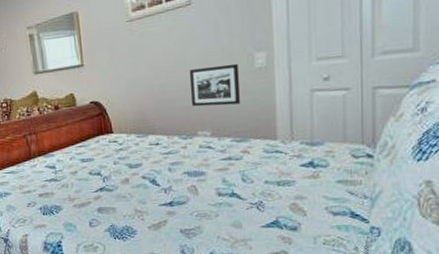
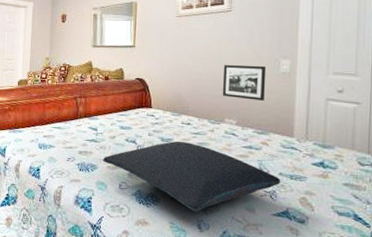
pillow: none [66,164,268,238] -> present [102,141,281,213]

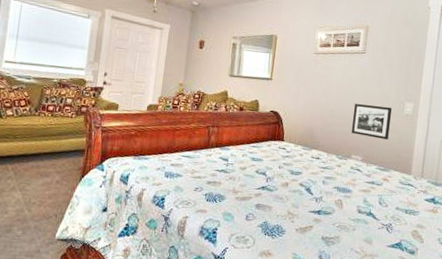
pillow: present [102,141,281,213] -> none [231,174,397,244]

